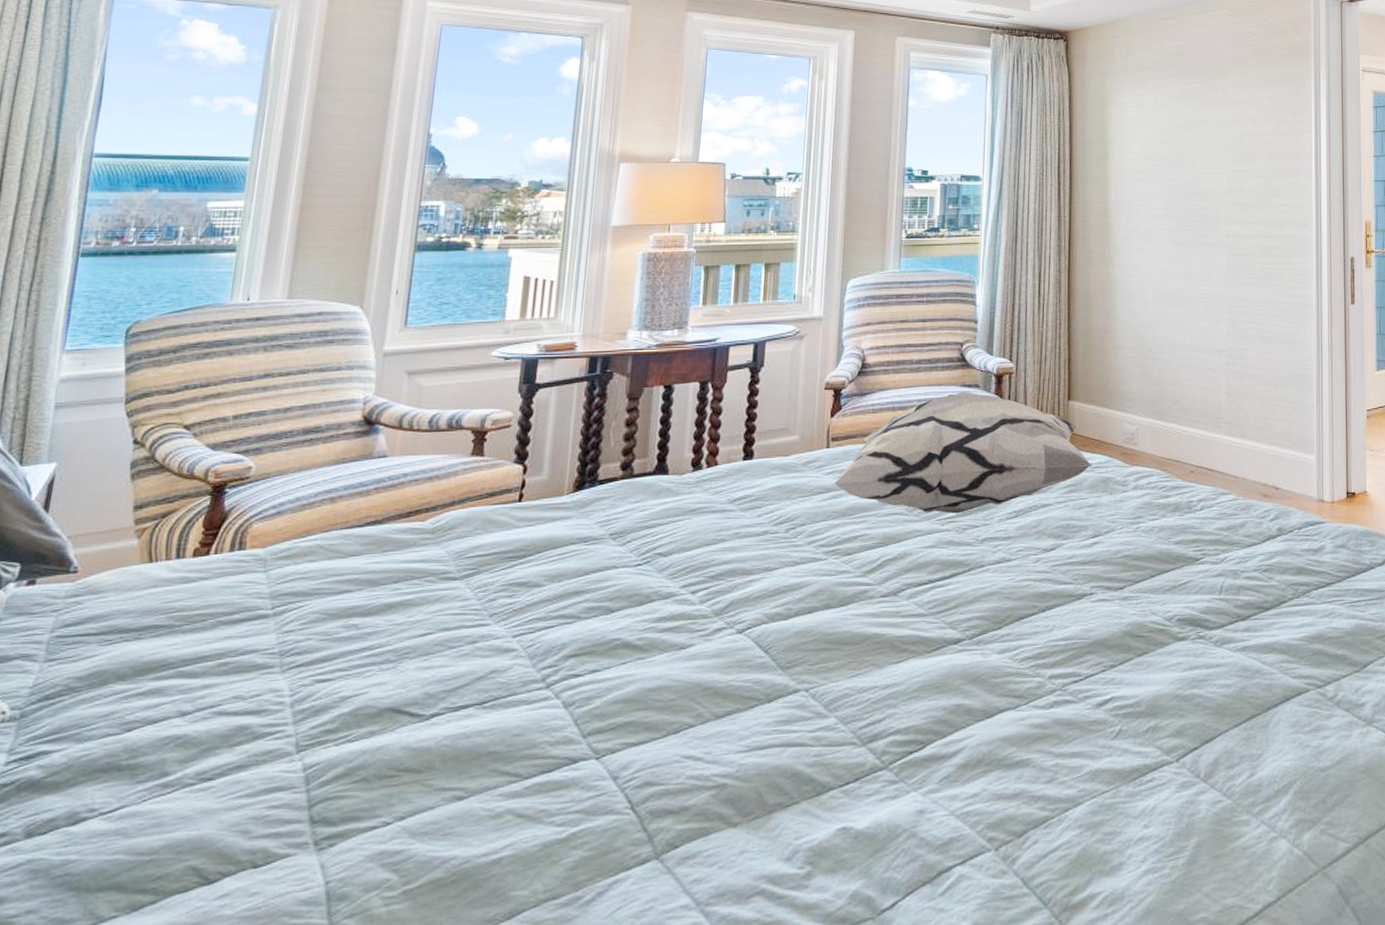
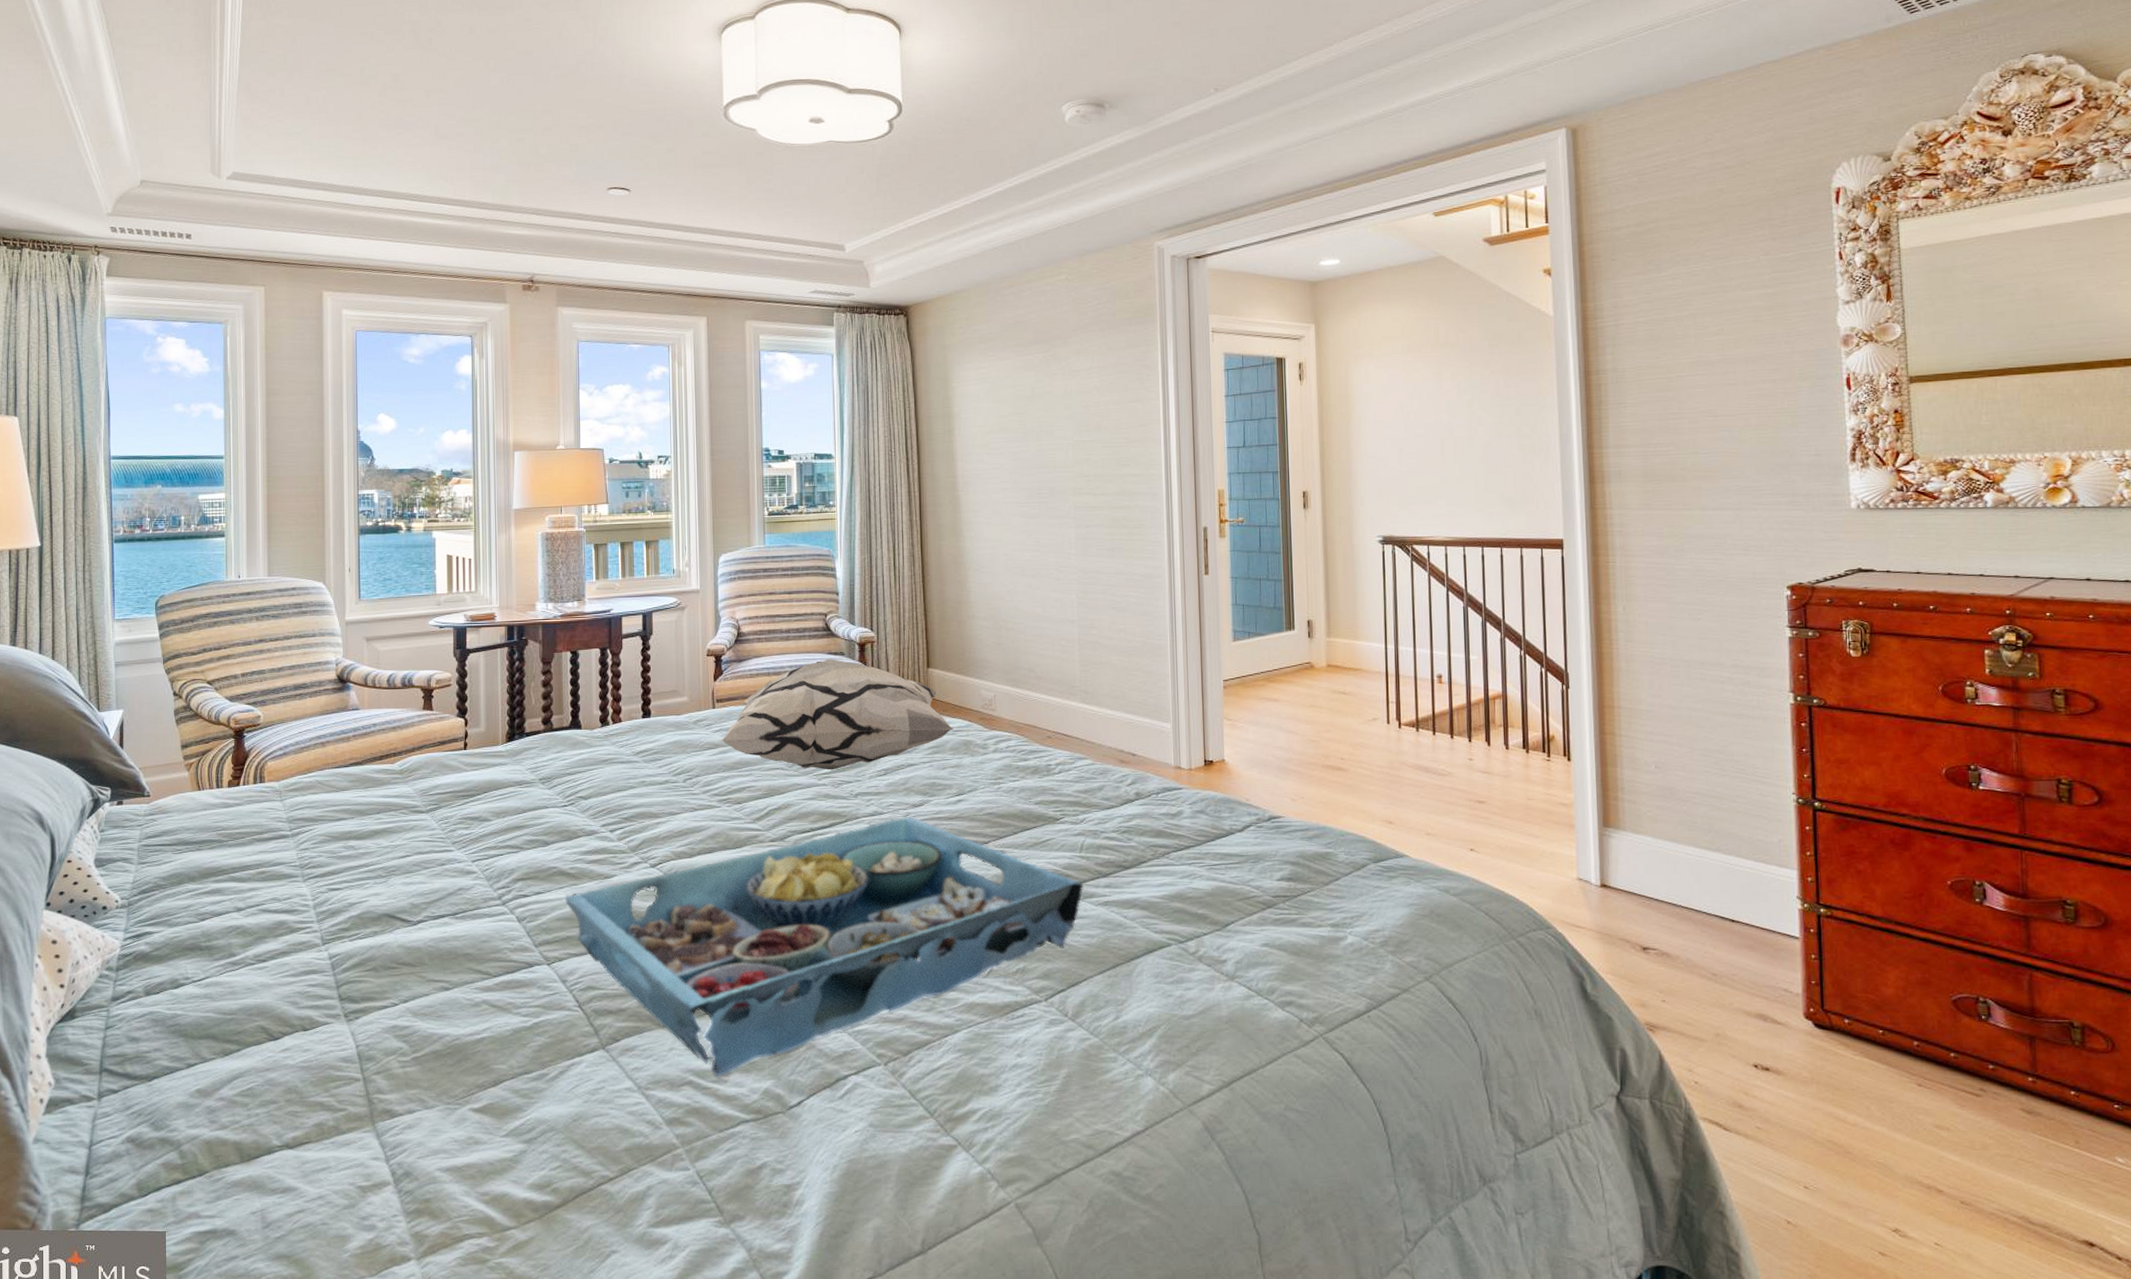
serving tray: none [627,562,1222,882] -> present [565,816,1084,1077]

